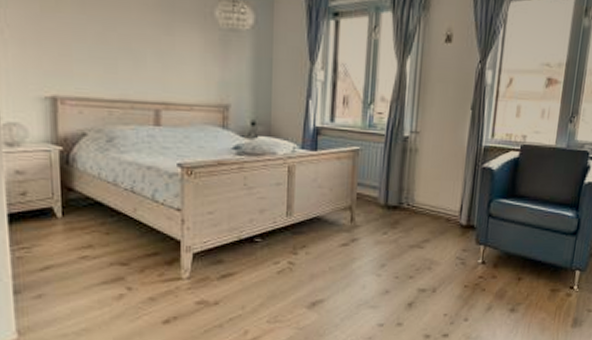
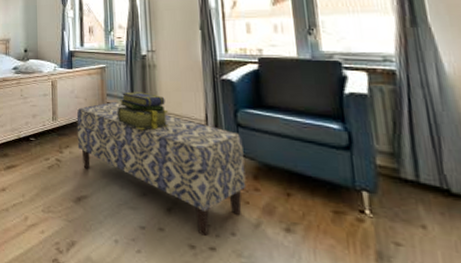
bench: none [316,191,491,324] -> present [76,101,247,236]
stack of books: none [366,180,424,224] -> present [117,92,169,130]

